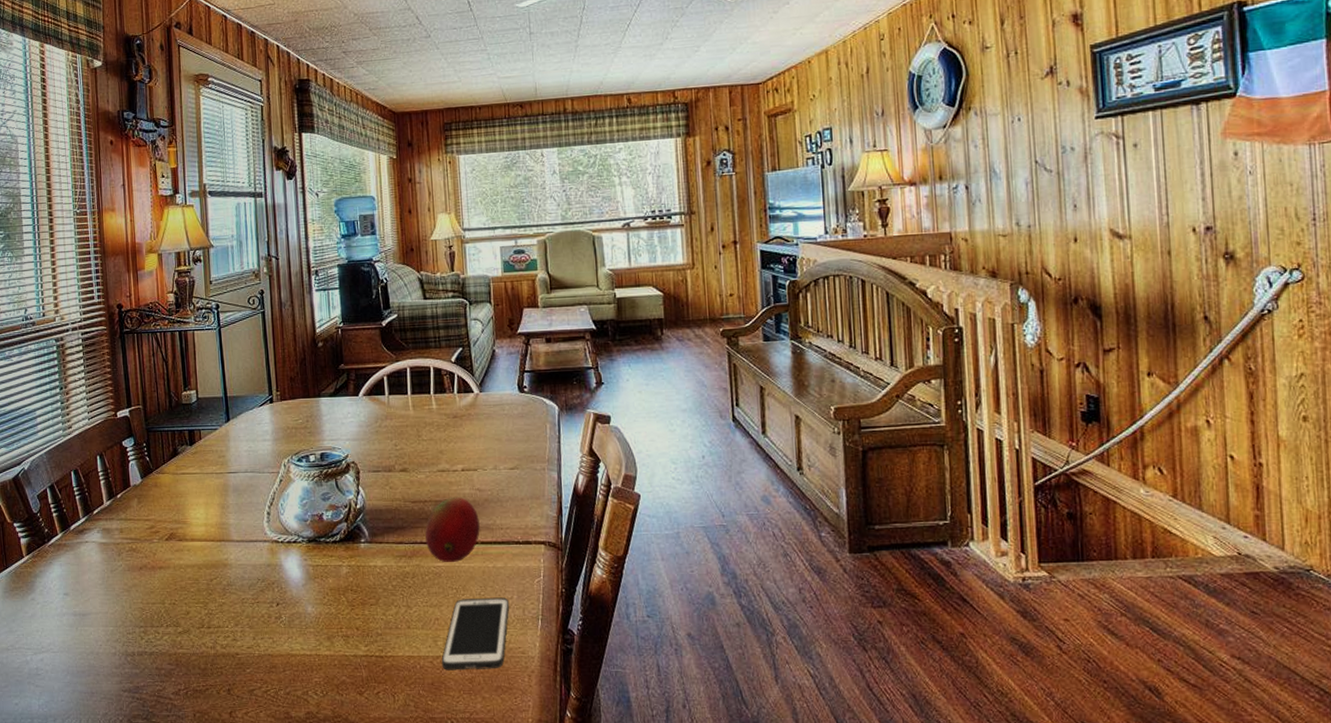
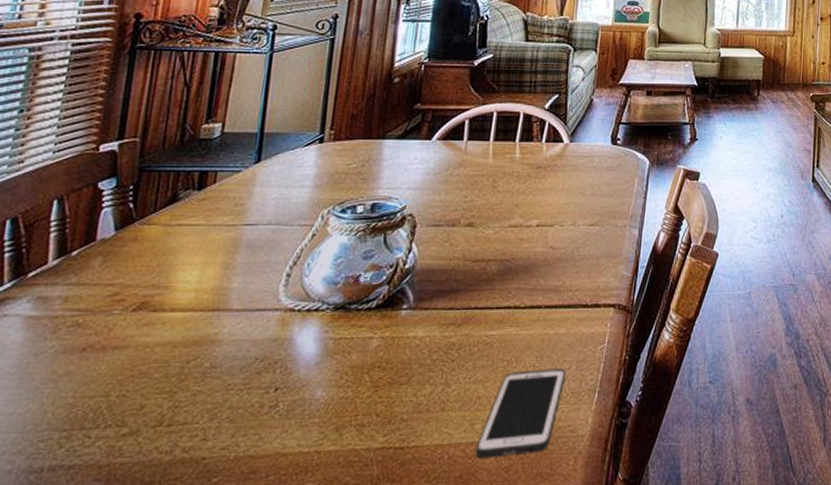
fruit: present [425,496,480,562] -> none [481,255,548,330]

